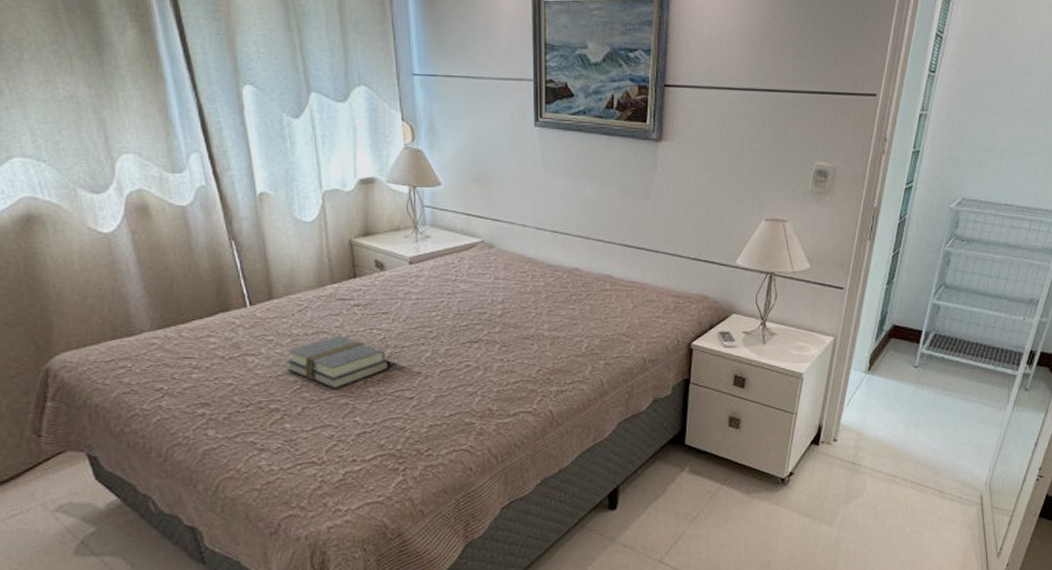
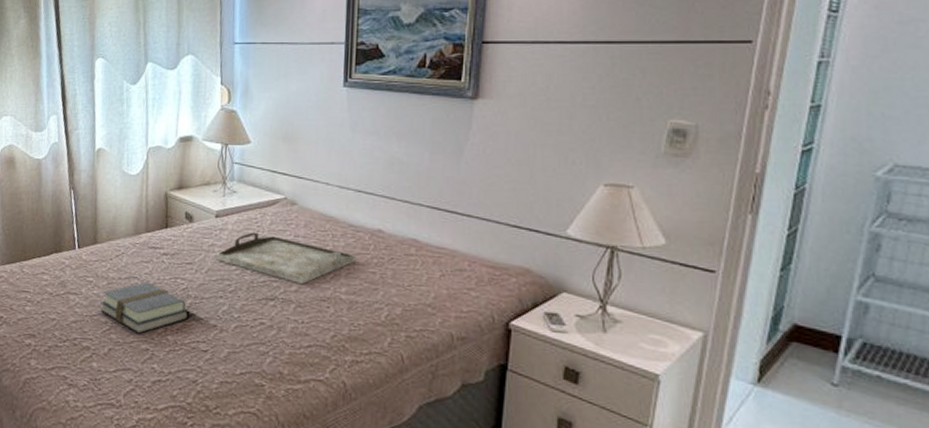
serving tray: none [413,277,555,326] -> present [215,232,356,285]

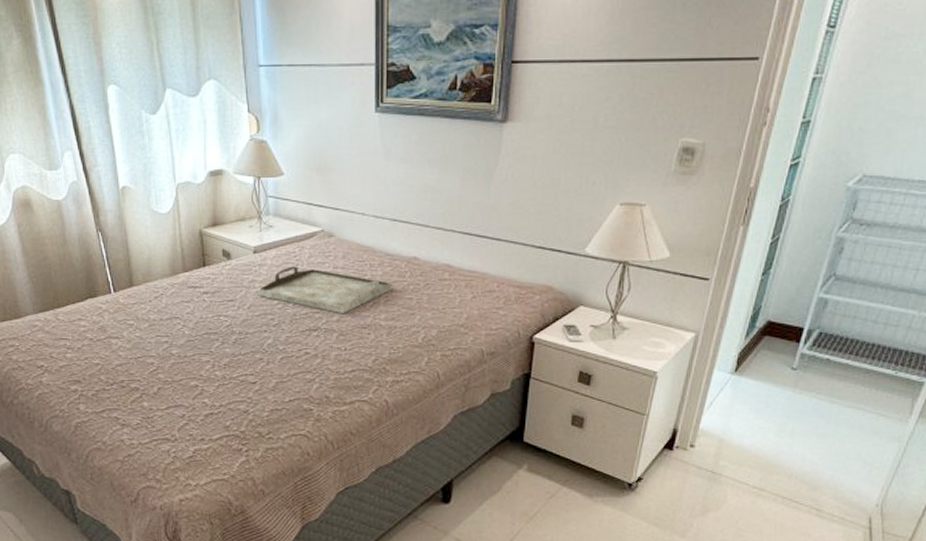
book: present [100,281,189,334] -> none [144,321,235,372]

